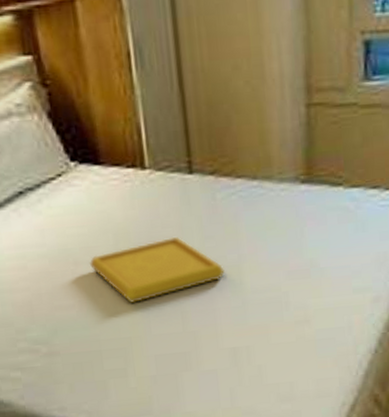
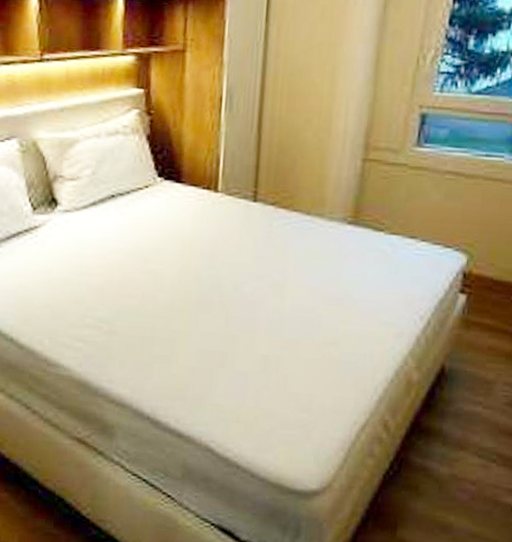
serving tray: present [90,237,226,303] -> none [157,252,270,302]

